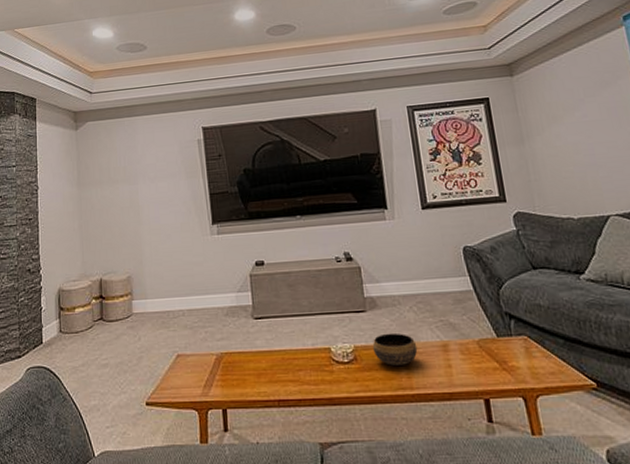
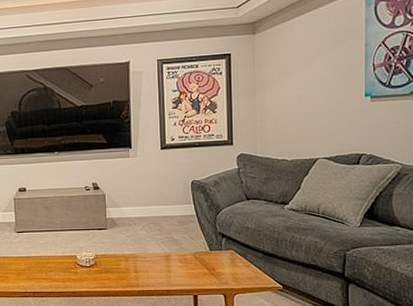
bowl: present [372,332,418,366] -> none [110,245,146,270]

